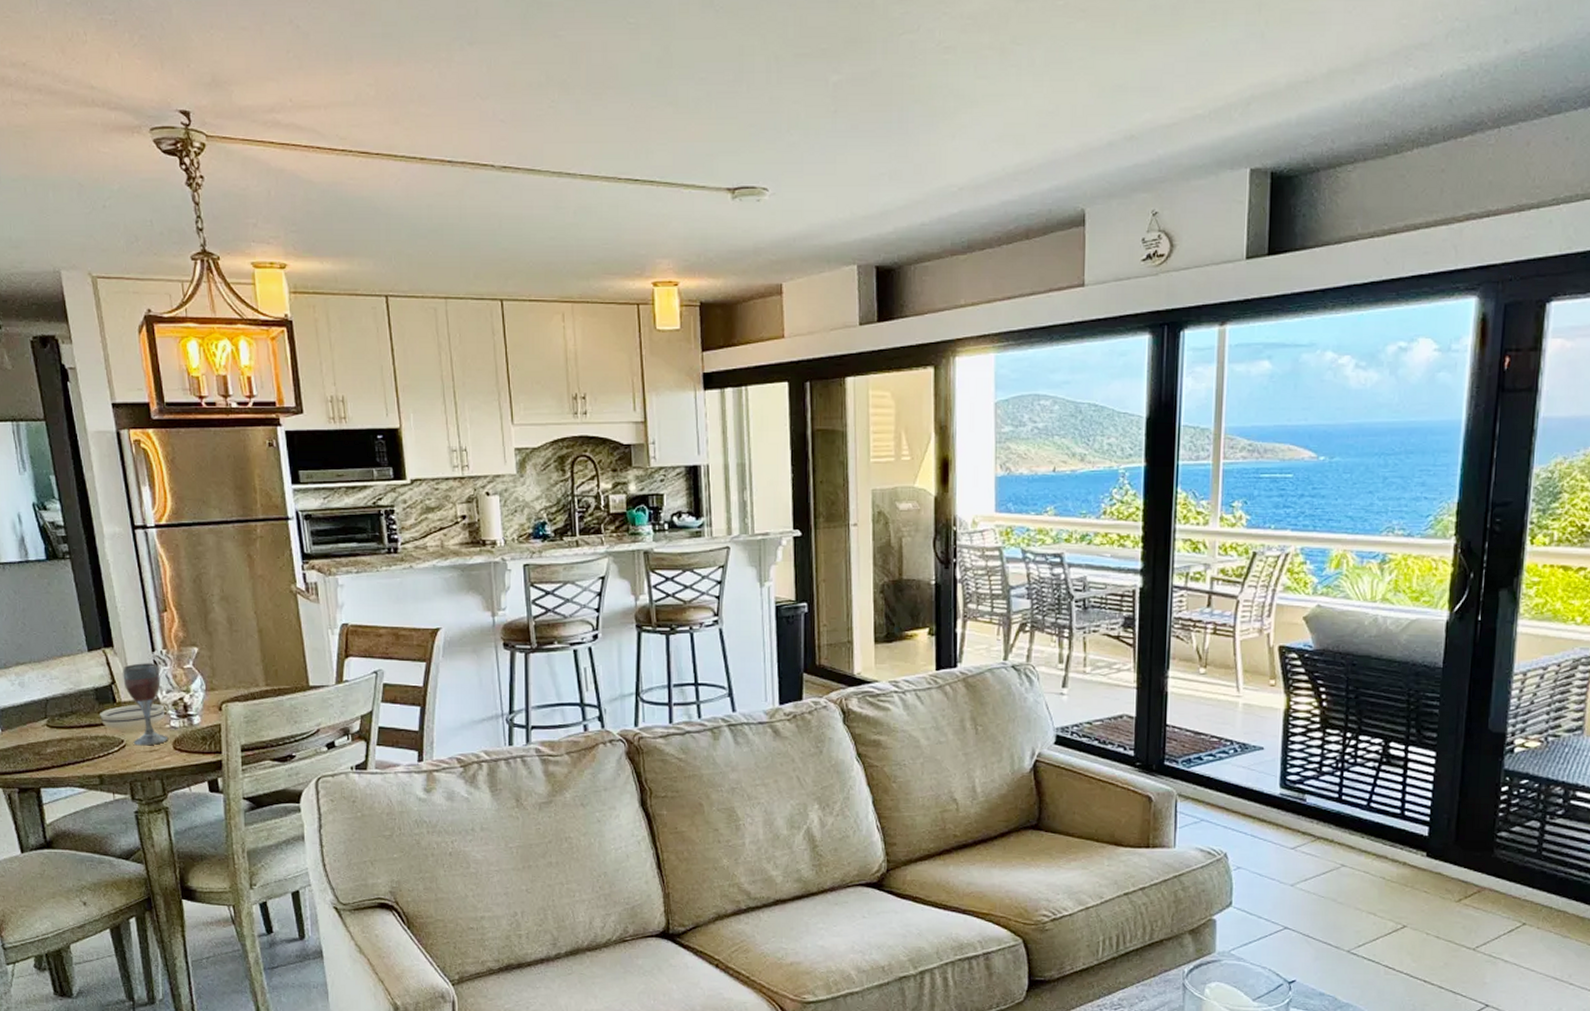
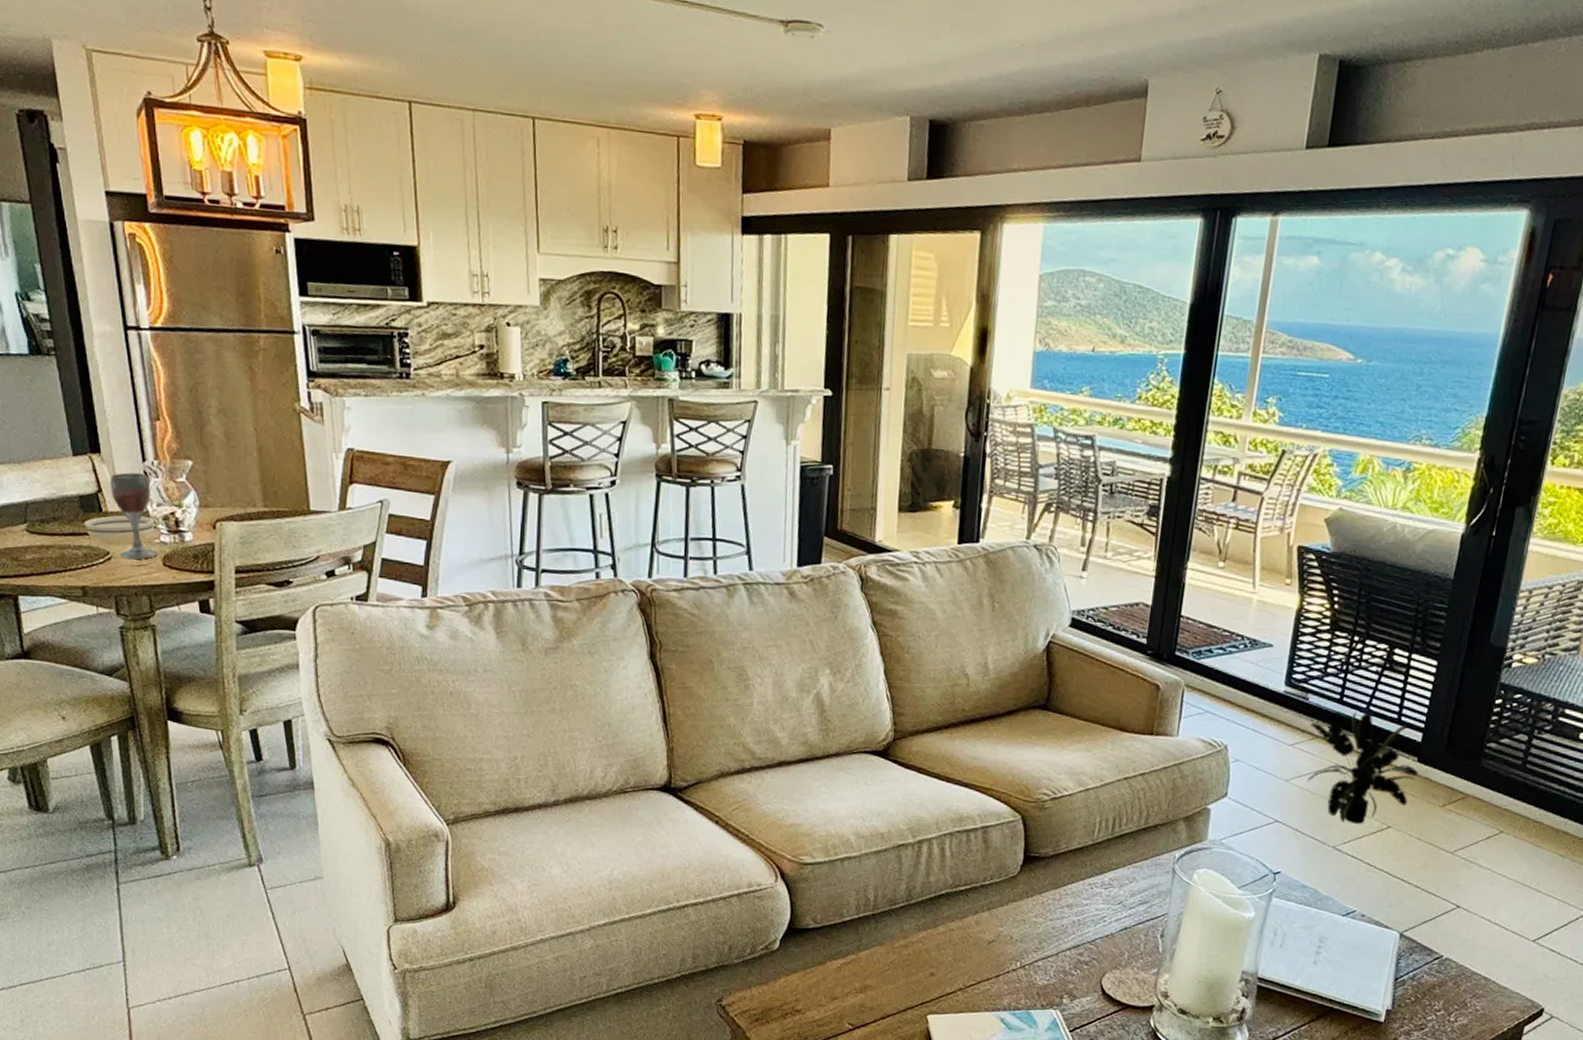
potted plant: none [1309,809,1429,925] -> present [1307,711,1418,824]

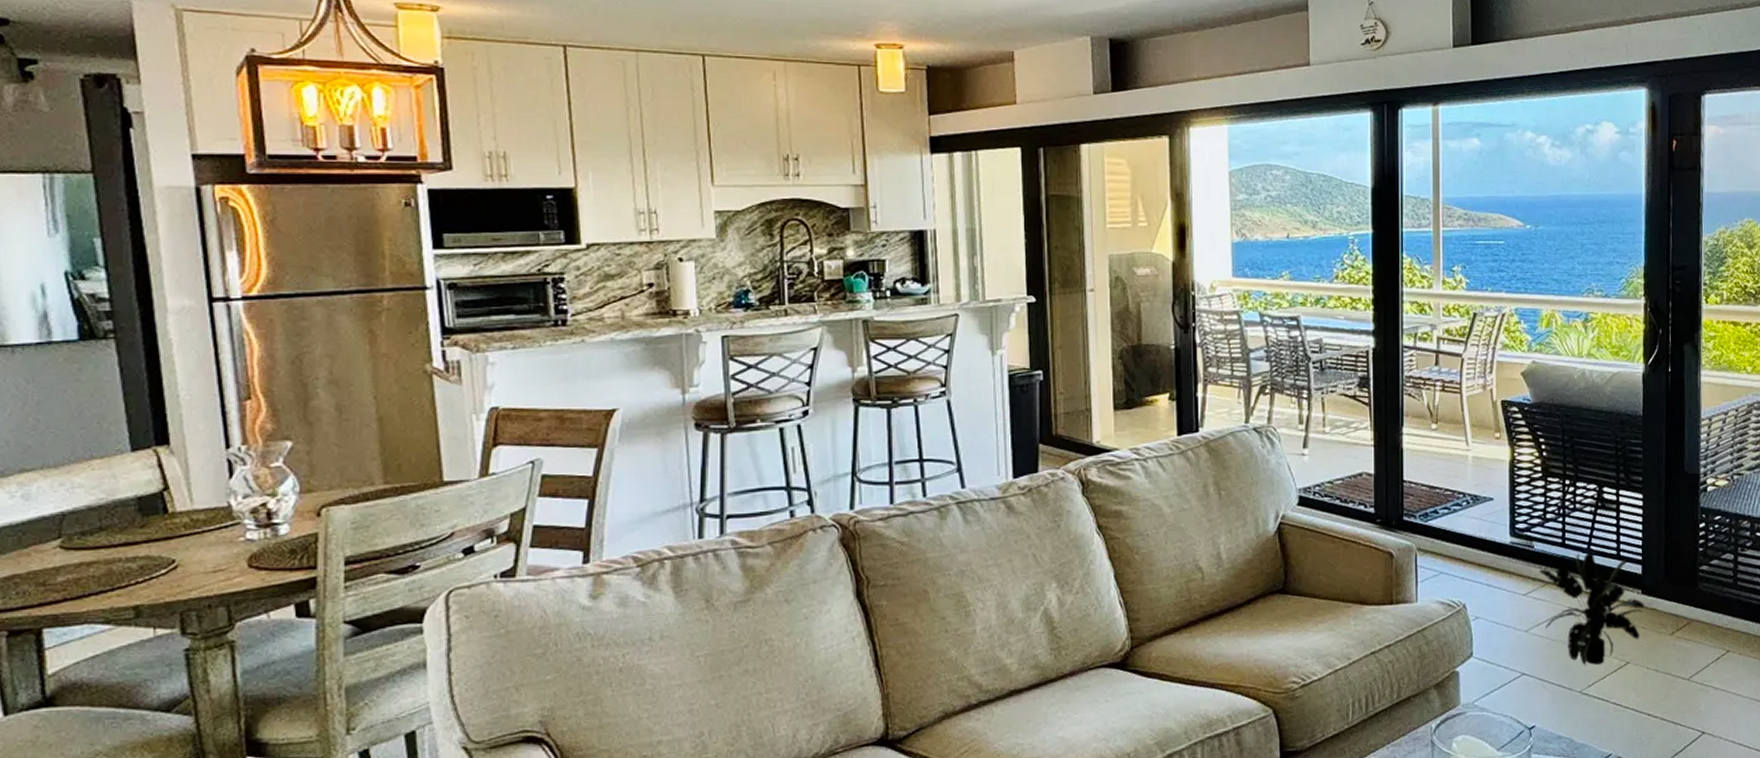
bowl: present [84,515,155,545] -> none [142,512,239,551]
cup: present [110,472,158,560] -> none [181,463,242,566]

